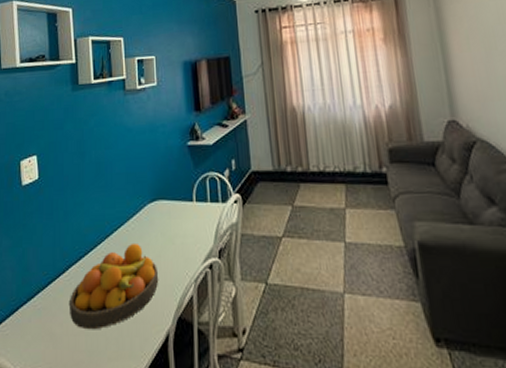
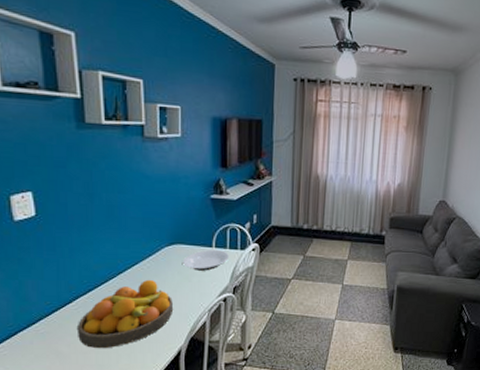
plate: none [165,204,211,231] -> present [183,250,229,271]

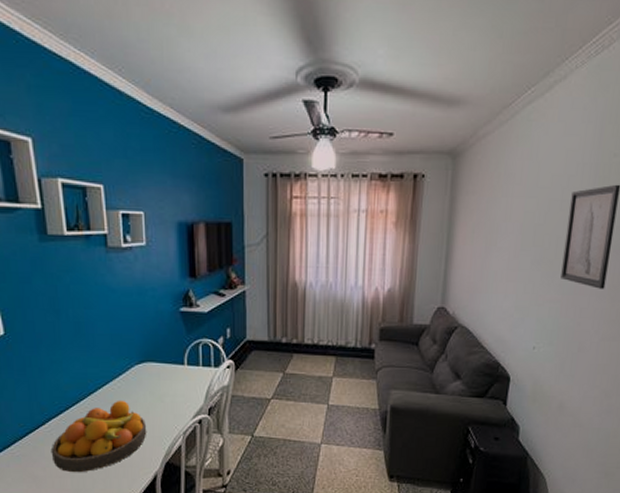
plate: present [183,250,229,271] -> none [154,368,202,390]

